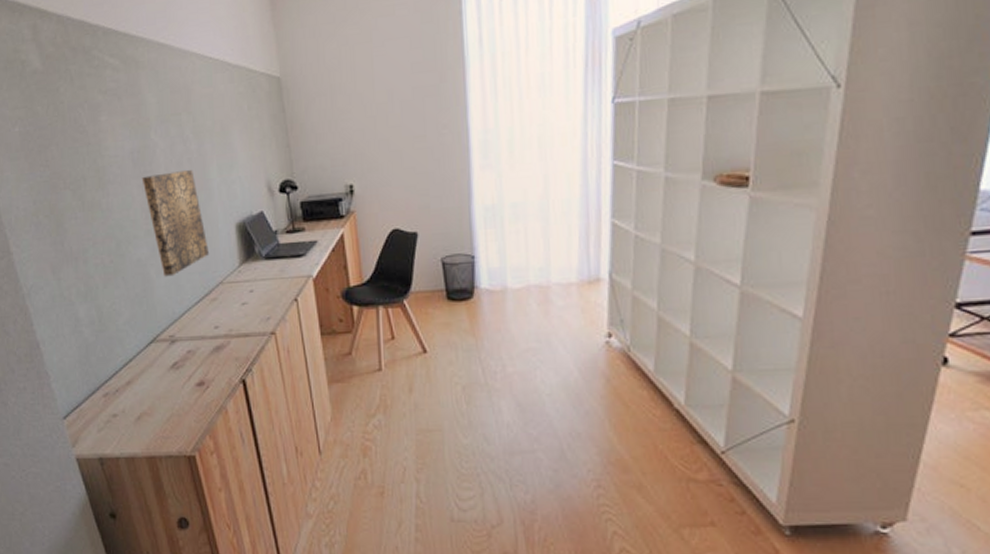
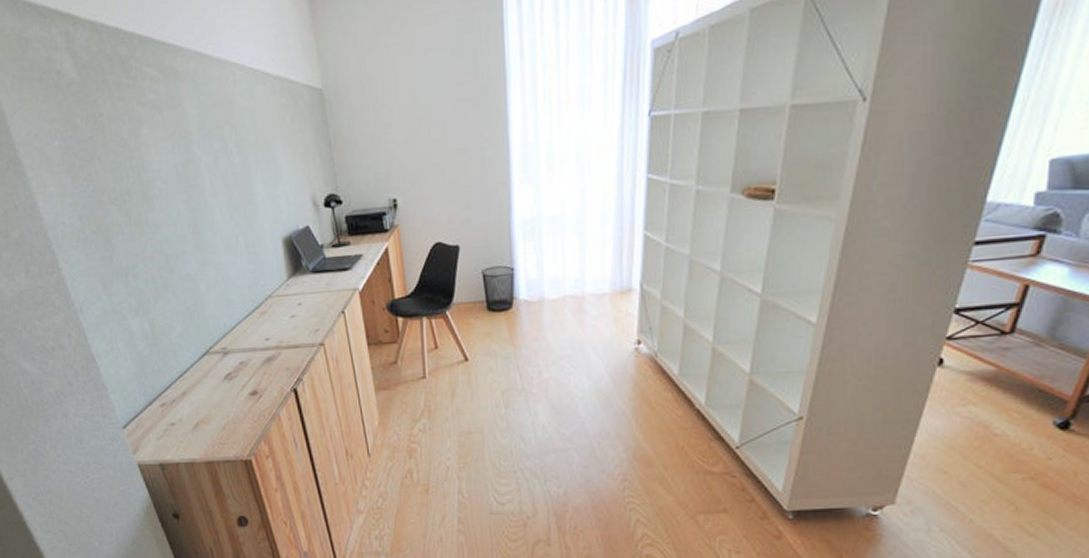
wall art: present [141,170,209,277] -> none [187,184,257,291]

